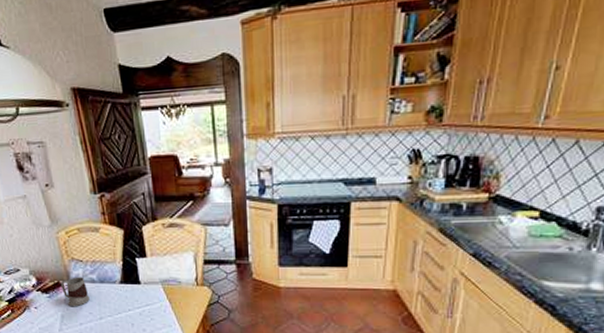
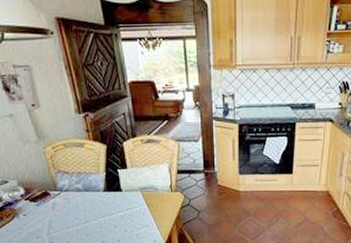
mug: present [60,277,90,307] -> none [47,186,76,213]

